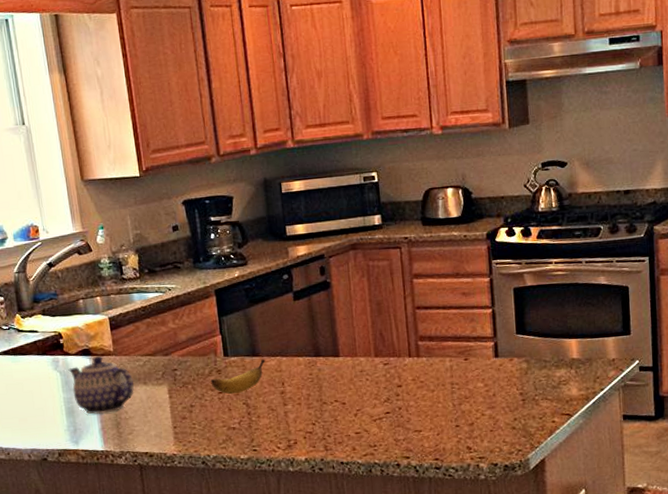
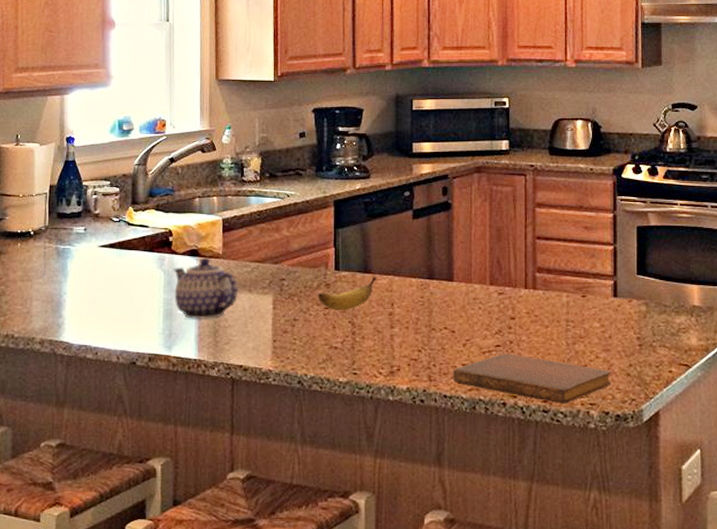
notebook: none [347,419,498,460] -> present [453,354,611,404]

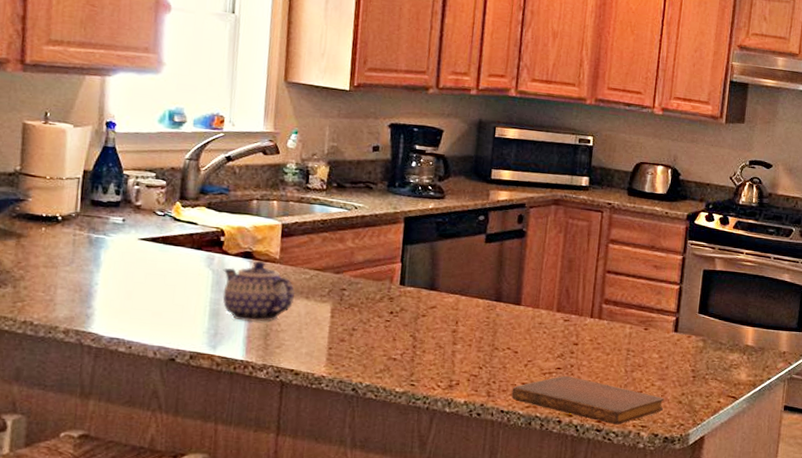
banana: present [318,277,377,311] -> none [379,295,443,325]

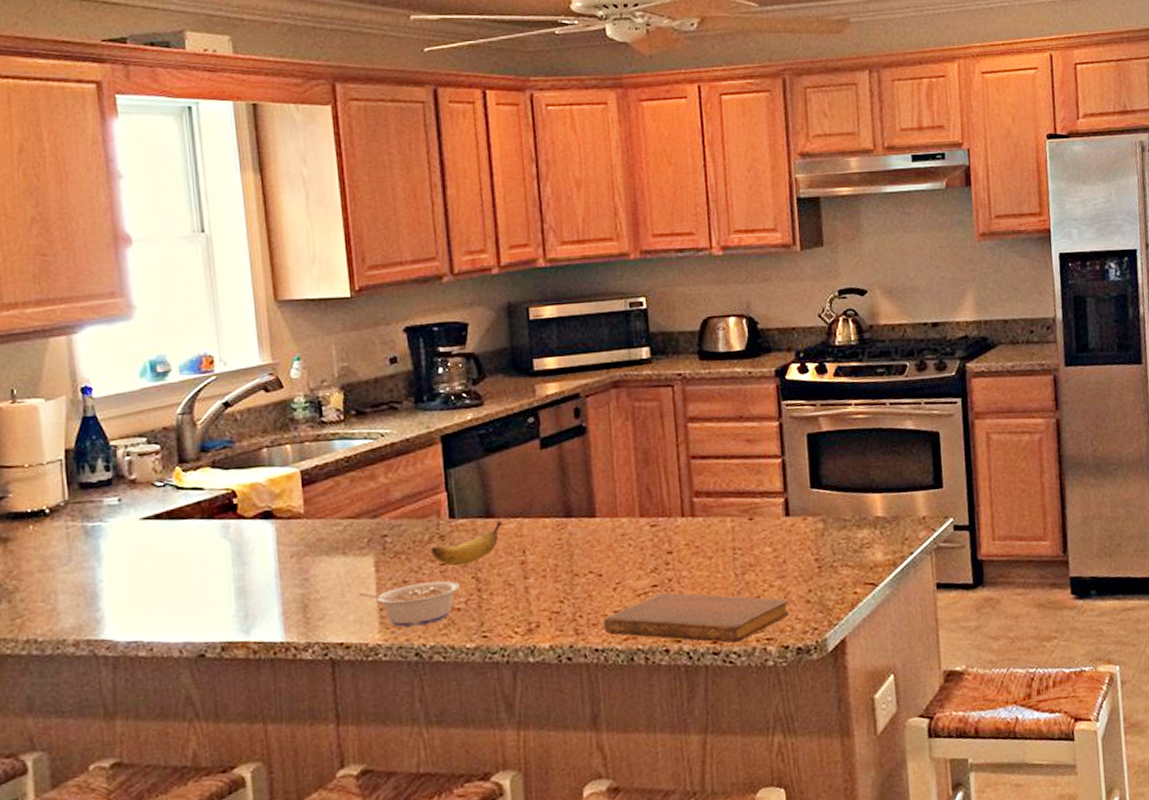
teapot: present [222,261,295,323] -> none [242,519,329,595]
legume: none [313,331,400,367] -> present [358,581,461,628]
banana: none [379,295,443,325] -> present [430,521,503,567]

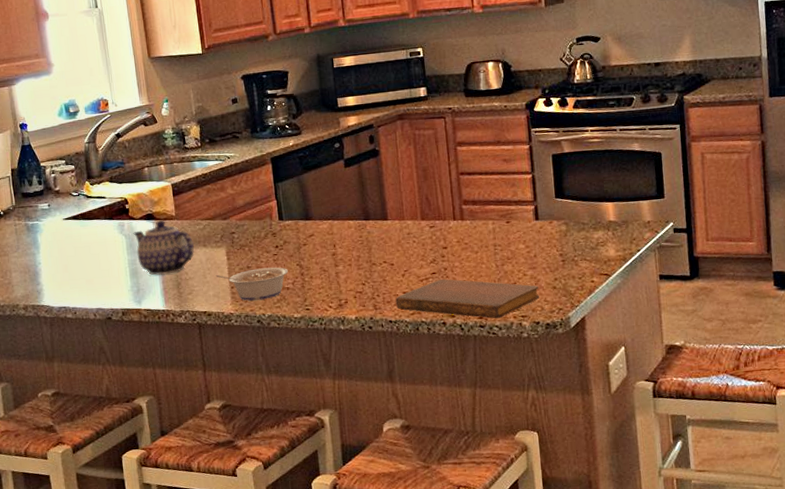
teapot: none [242,519,329,595] -> present [133,220,194,275]
banana: present [430,521,503,567] -> none [266,223,318,257]

